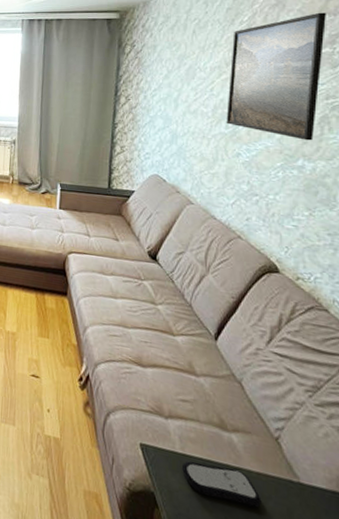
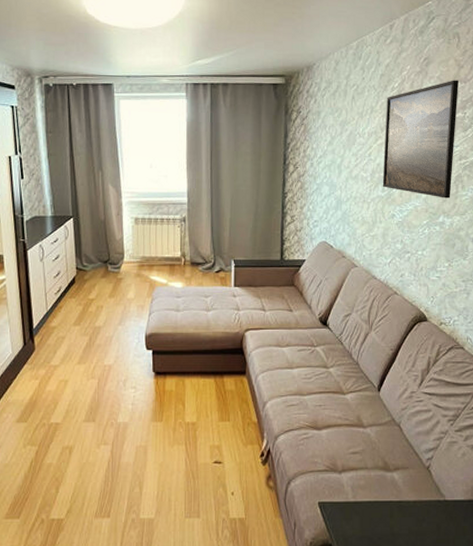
remote control: present [182,461,262,508] -> none [355,503,418,534]

